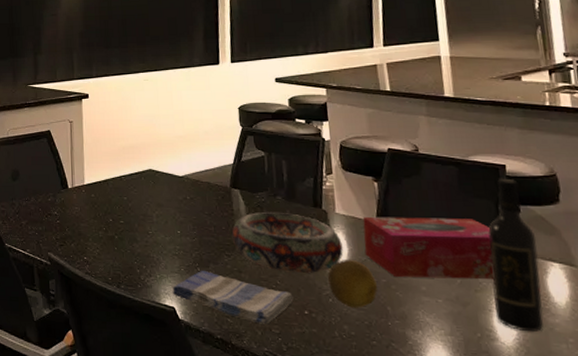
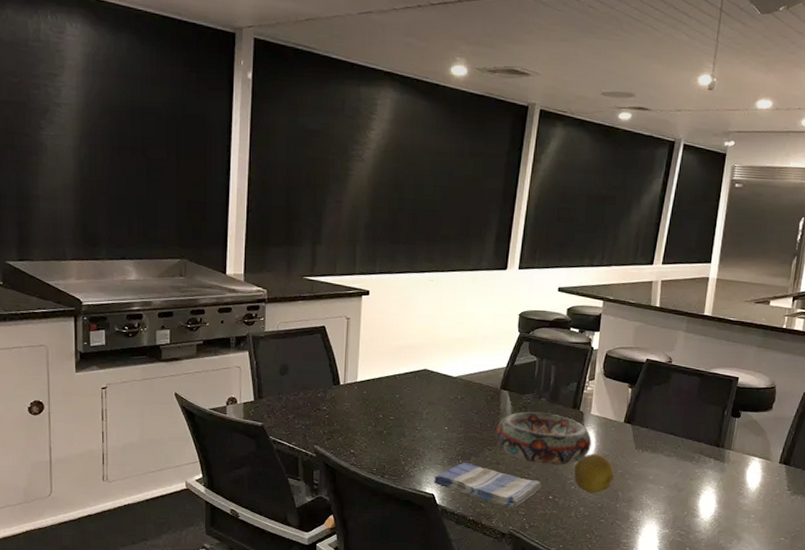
tissue box: present [362,216,495,280] -> none [609,417,714,470]
wine bottle: present [488,178,544,331] -> none [701,388,748,510]

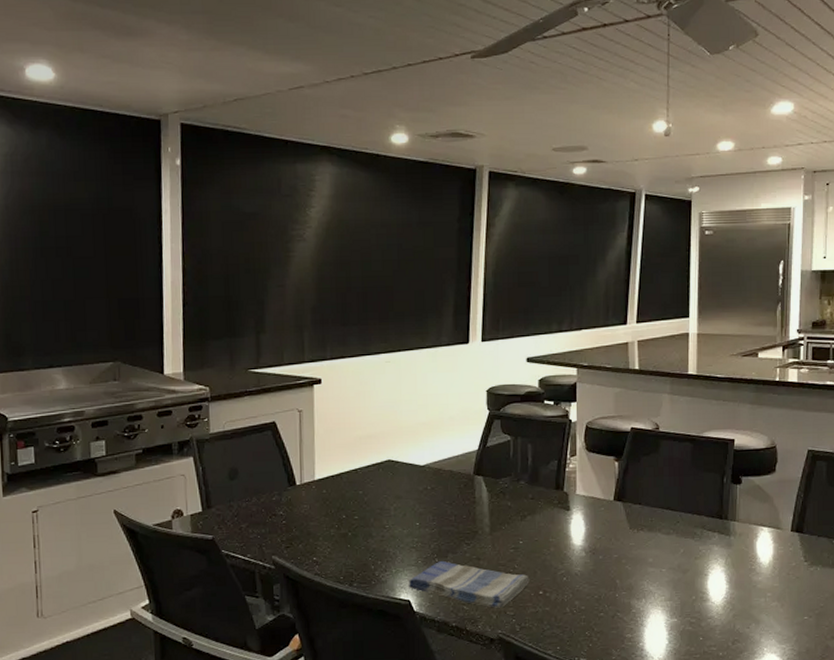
decorative bowl: present [495,411,592,465] -> none [472,497,580,556]
fruit: present [574,453,614,494] -> none [564,538,609,584]

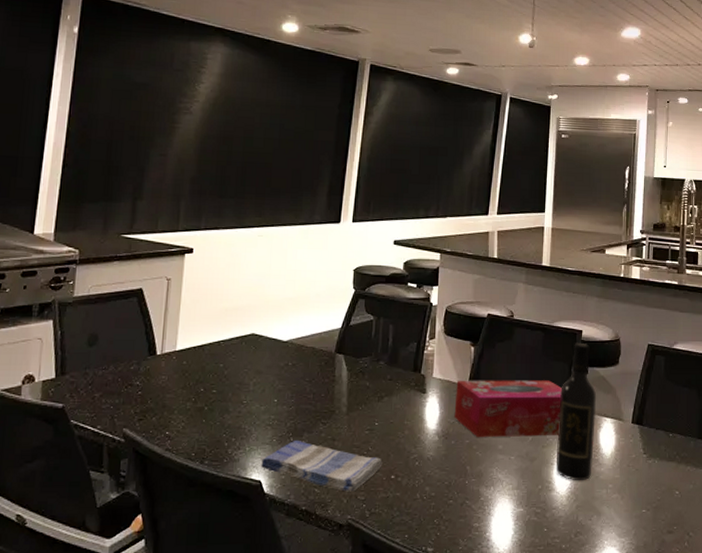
tissue box: none [600,492,714,551] -> present [454,380,562,437]
wine bottle: none [709,452,752,590] -> present [555,342,597,480]

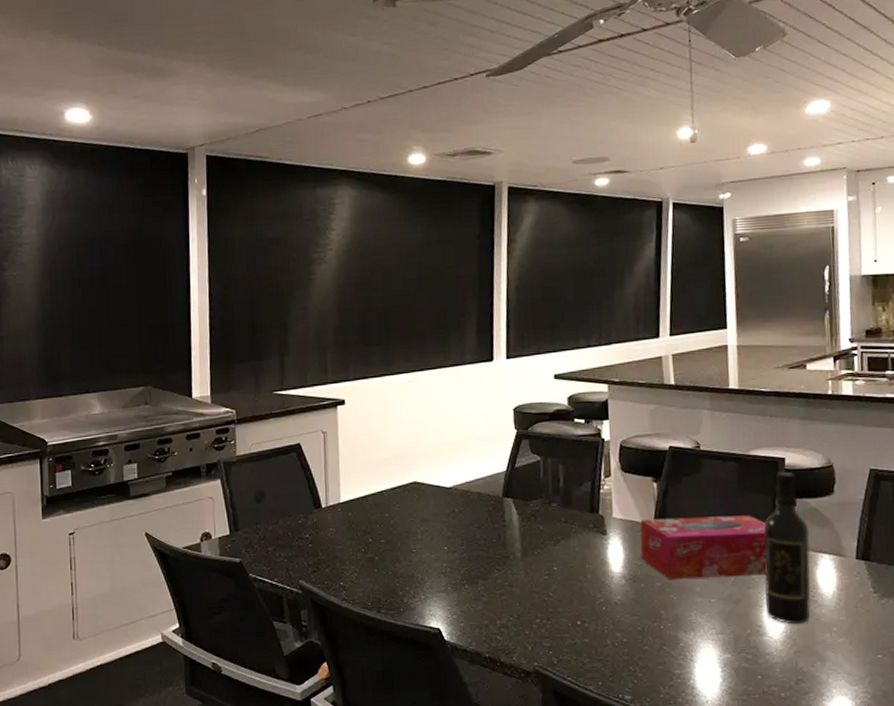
dish towel: present [260,439,383,492] -> none [437,587,566,639]

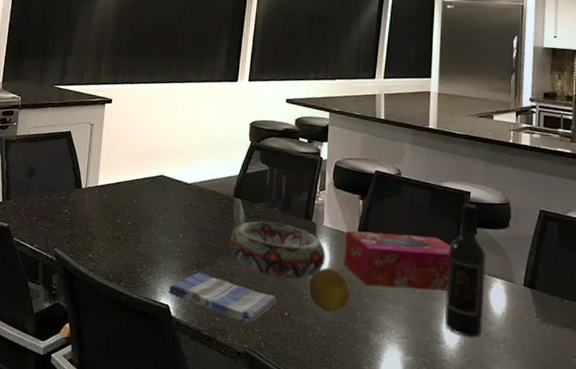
dish towel: none [437,587,566,639] -> present [168,271,277,324]
decorative bowl: none [503,520,619,583] -> present [229,221,326,279]
fruit: none [602,564,652,614] -> present [309,267,350,312]

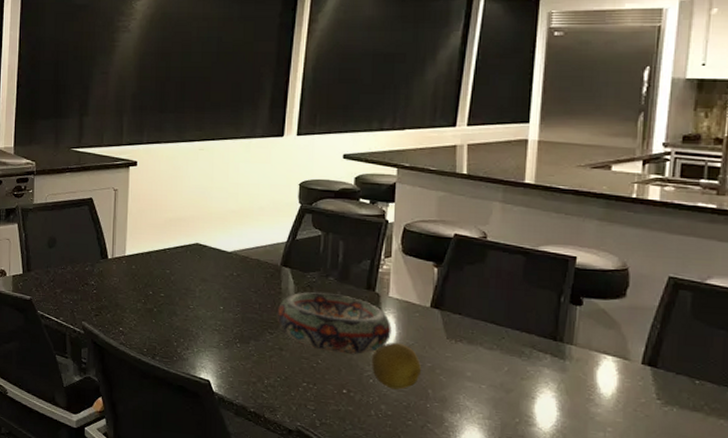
dish towel: present [168,271,277,324] -> none [208,346,333,401]
tissue box: present [344,230,450,291] -> none [413,301,547,368]
wine bottle: present [444,203,486,337] -> none [537,270,594,420]

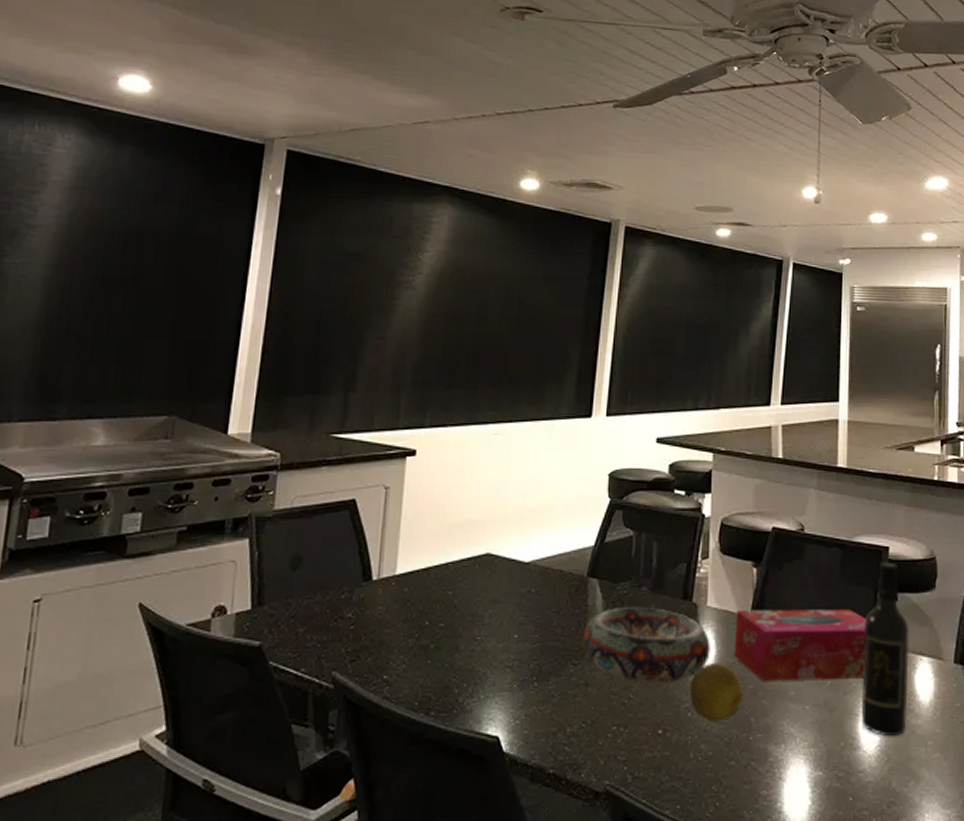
tissue box: none [413,301,547,368] -> present [734,609,866,681]
wine bottle: none [537,270,594,420] -> present [861,562,910,736]

